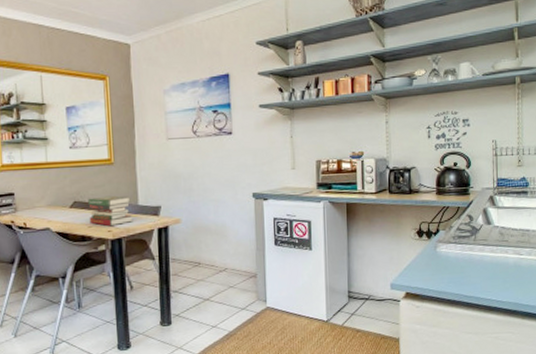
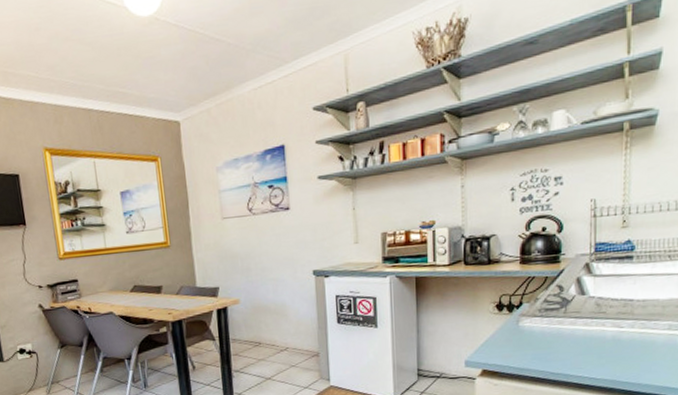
books: present [88,195,132,227] -> none [147,278,191,309]

